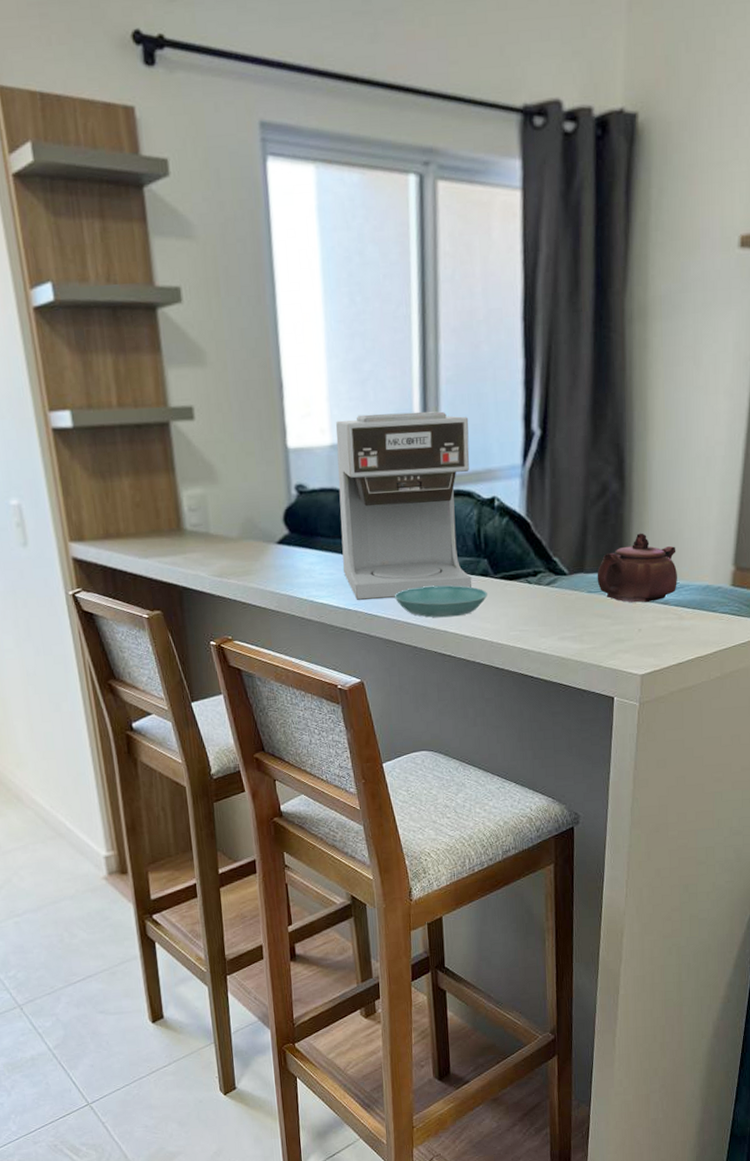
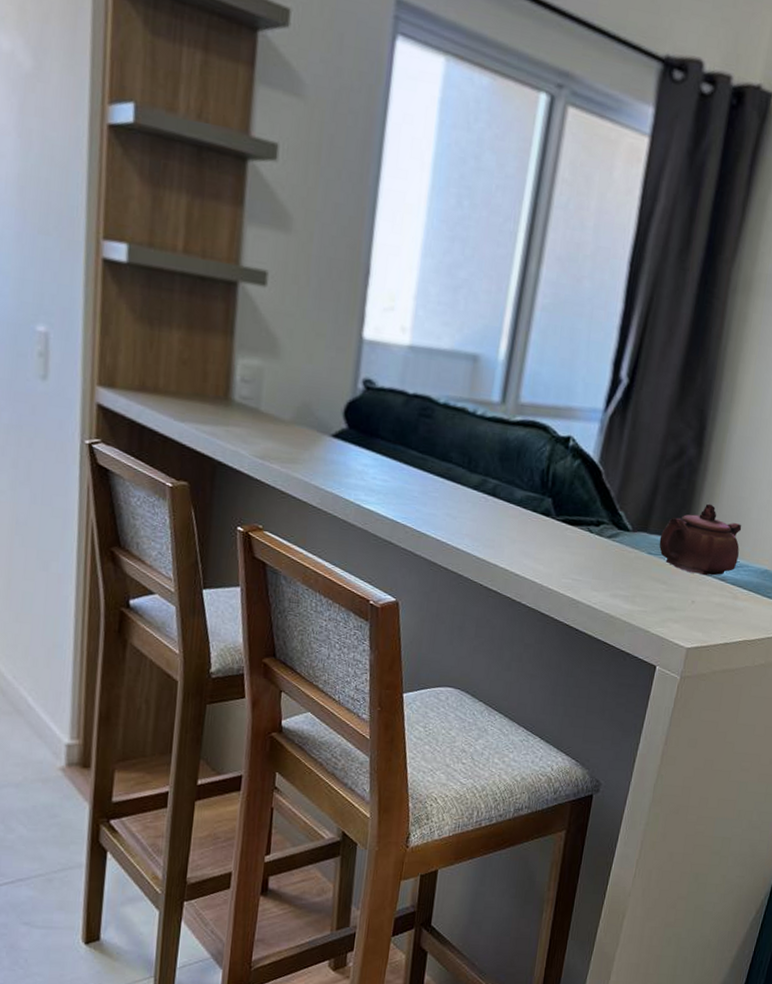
coffee maker: present [335,411,472,600] -> none [399,321,558,525]
saucer: present [394,585,487,618] -> none [447,512,546,552]

